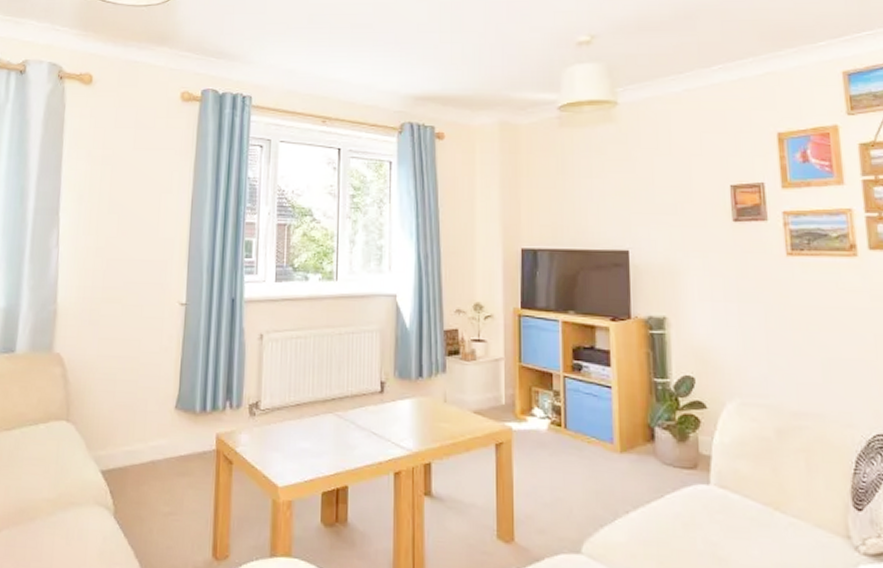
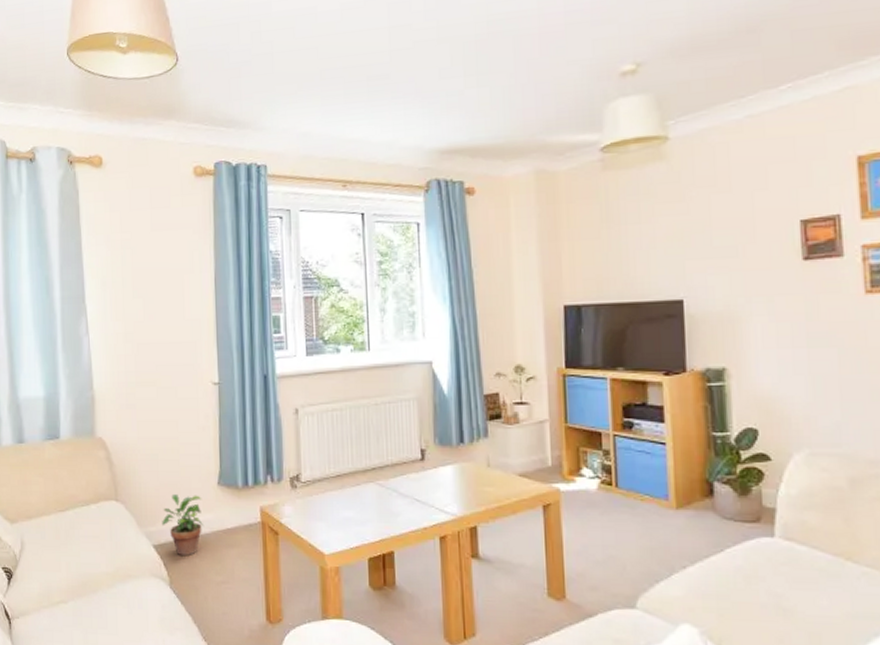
potted plant: none [113,417,158,484] -> present [162,494,204,557]

